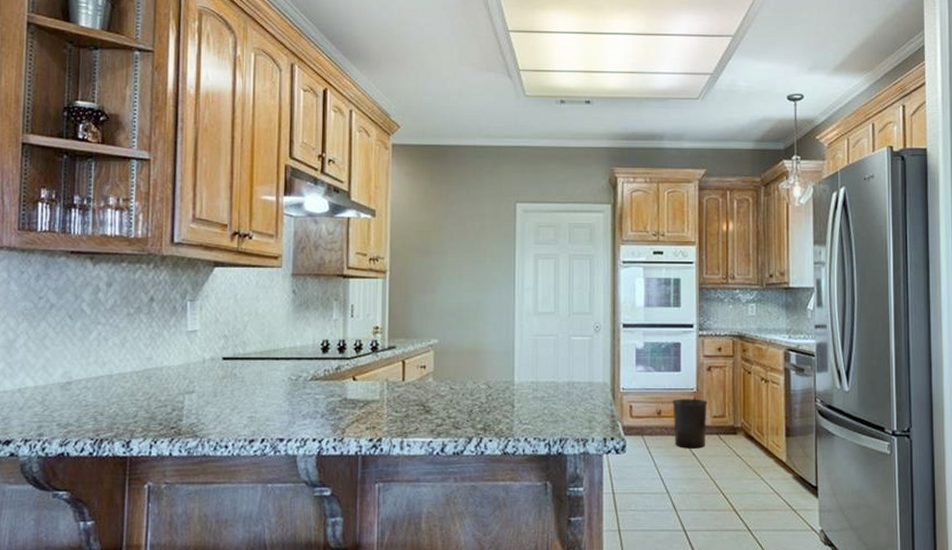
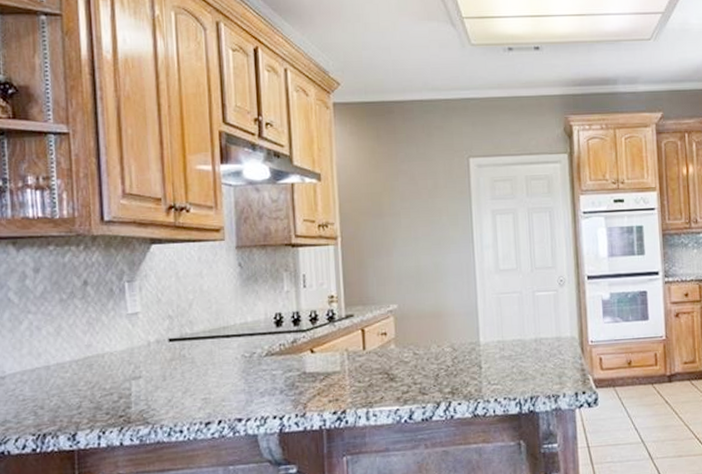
waste bin: present [673,398,707,449] -> none [642,346,678,397]

